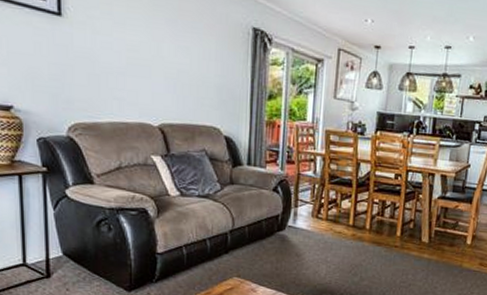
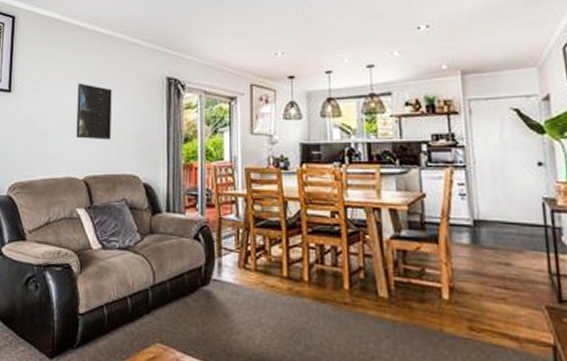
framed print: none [148,17,190,88] -> present [76,82,112,140]

